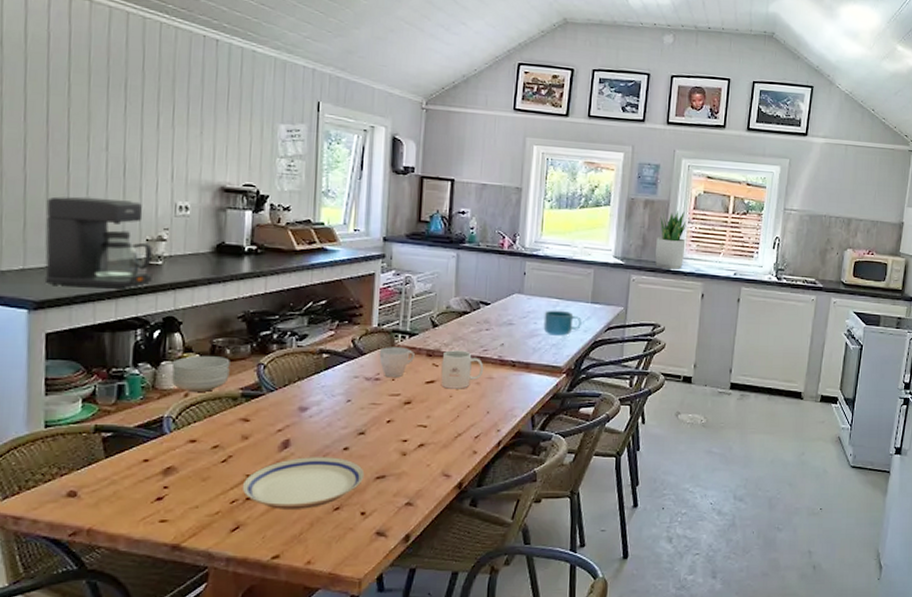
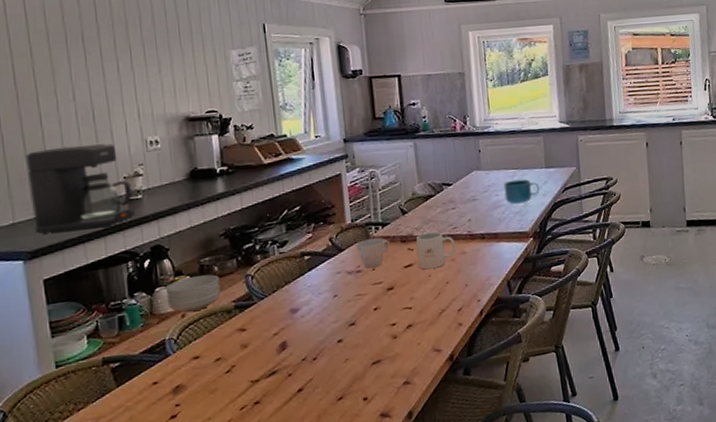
plate: present [243,457,365,509] -> none [249,350,361,409]
planter: present [655,211,687,269] -> none [596,69,624,125]

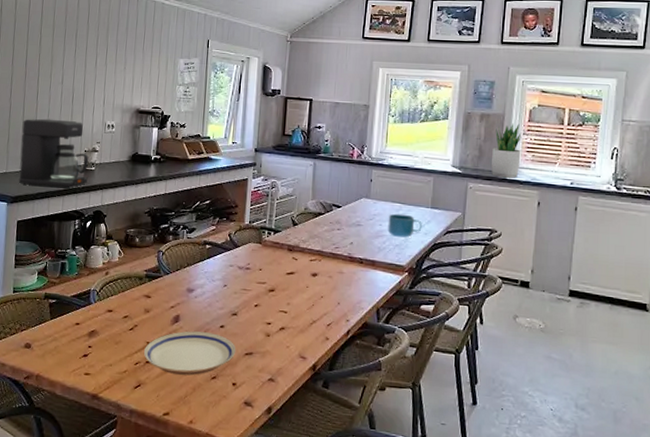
bowl: present [165,274,221,313] -> none [97,242,139,273]
plate: none [249,350,361,409] -> present [144,331,236,376]
cup: present [356,237,391,268] -> none [249,241,279,268]
mug: present [415,231,457,270] -> none [299,246,336,281]
planter: none [596,69,624,125] -> present [491,123,522,178]

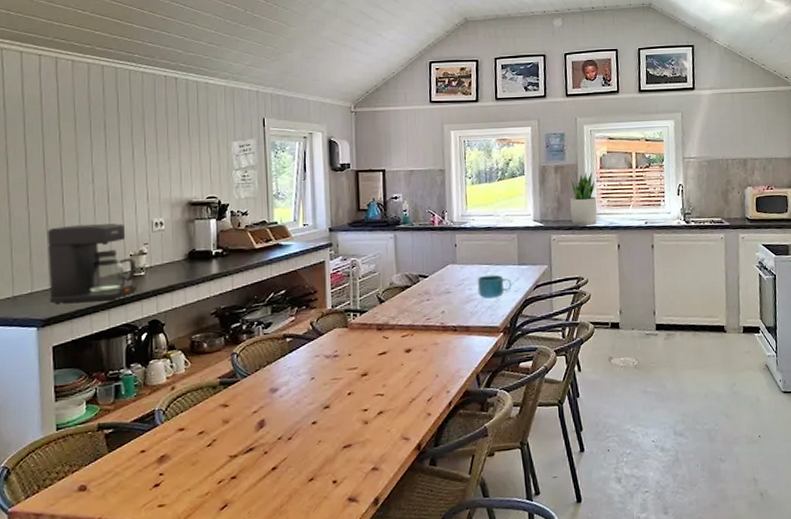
plate: present [144,331,236,376] -> none [228,431,333,485]

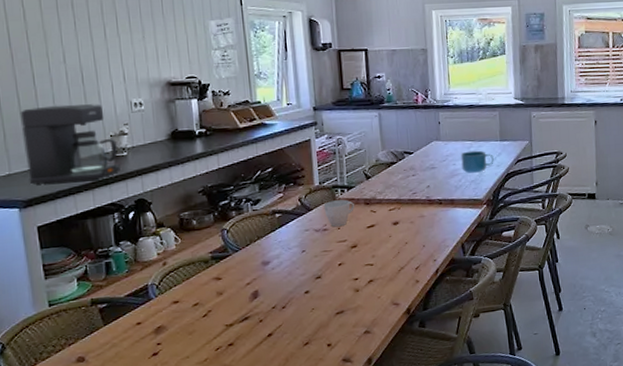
cup: none [335,324,367,354] -> present [323,199,355,227]
planter: present [570,171,597,226] -> none [549,51,576,103]

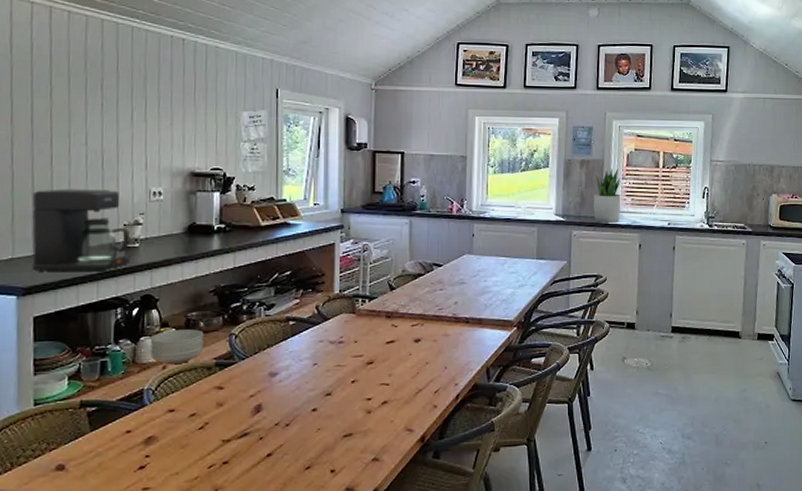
bowl: none [148,227,199,262] -> present [149,329,204,365]
cup: present [323,199,355,227] -> none [342,311,376,340]
cup: present [460,150,494,174] -> none [493,267,528,293]
planter: none [549,51,576,103] -> present [594,168,621,223]

